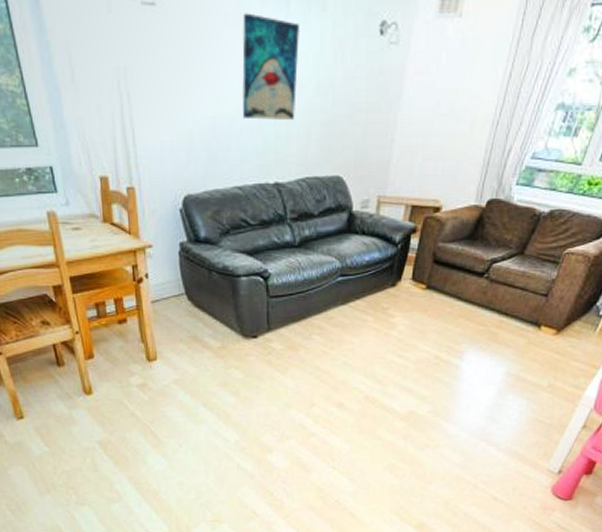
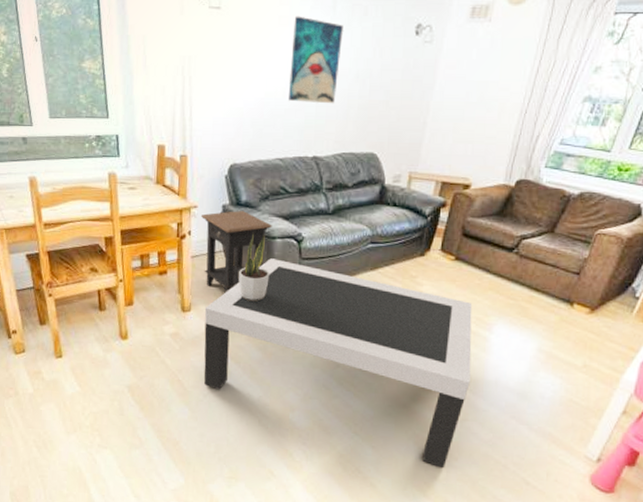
side table: none [157,248,236,339] -> present [200,211,272,293]
coffee table: none [172,298,444,493] -> present [203,258,473,469]
potted plant: none [204,272,237,345] -> present [238,233,270,301]

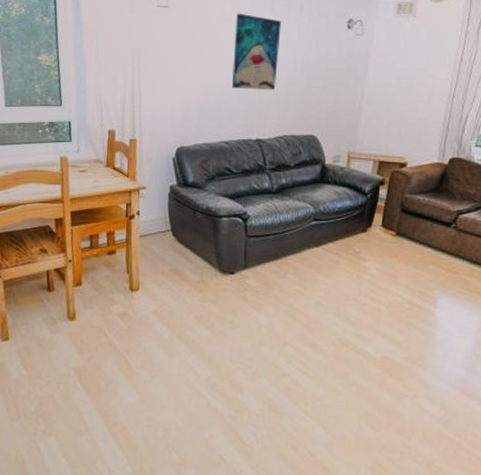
side table: present [200,211,272,293] -> none [149,191,218,272]
coffee table: present [203,258,473,469] -> none [151,237,418,449]
potted plant: present [238,233,270,301] -> none [186,212,217,279]

